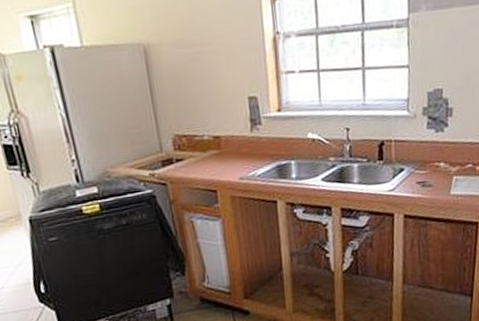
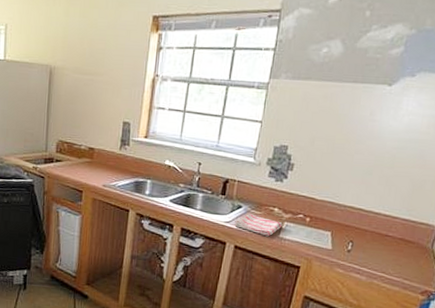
dish towel: none [399,175,452,198] -> present [234,214,283,237]

